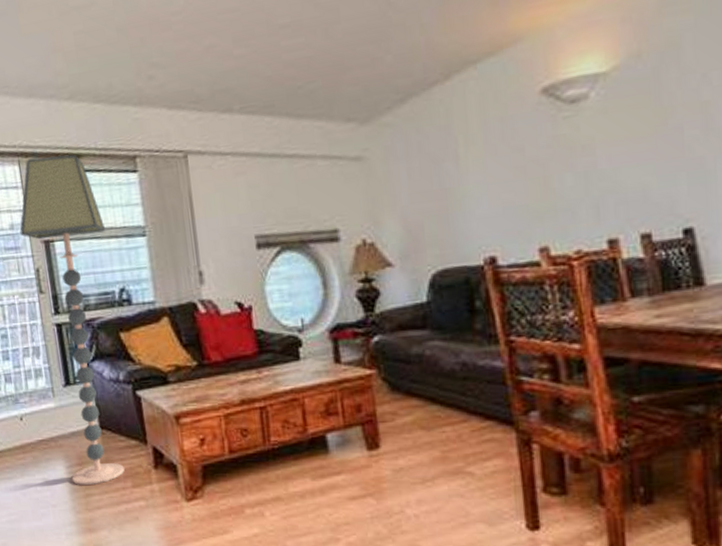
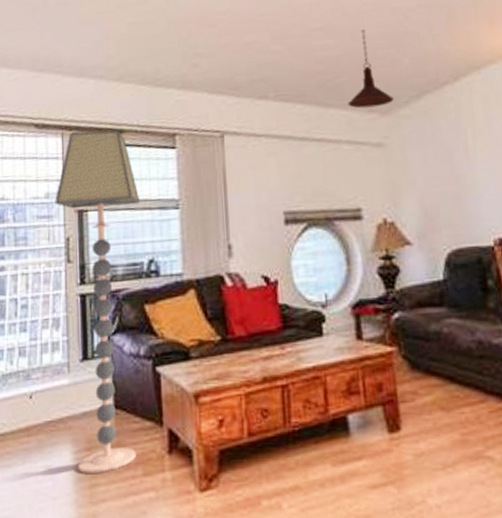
pendant light: none [322,23,375,118] -> present [347,30,394,109]

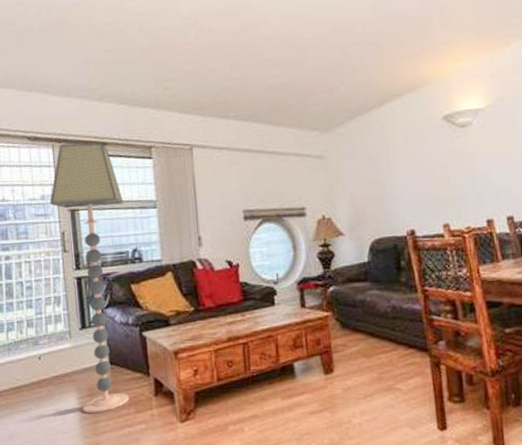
pendant light: present [347,30,394,109] -> none [294,61,332,127]

